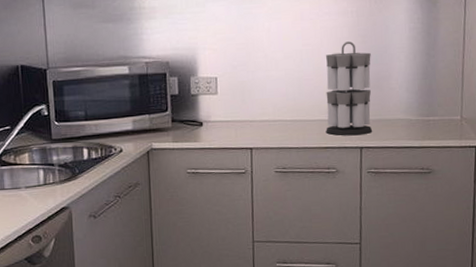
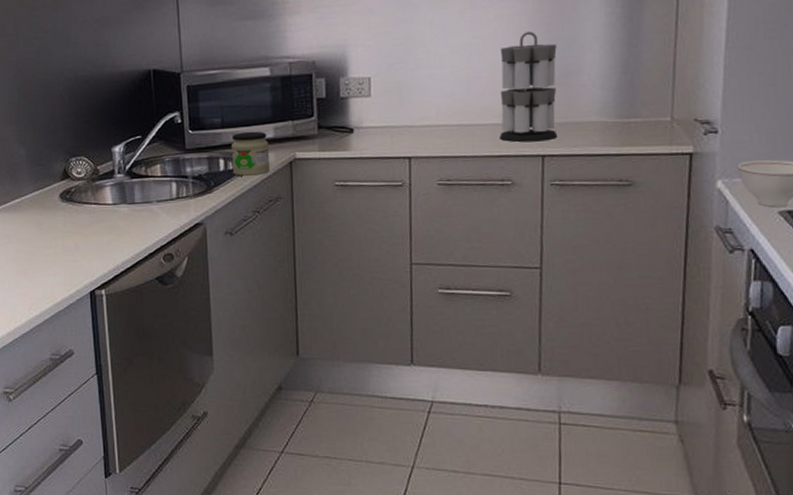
jar: none [93,123,129,165] -> present [231,131,270,177]

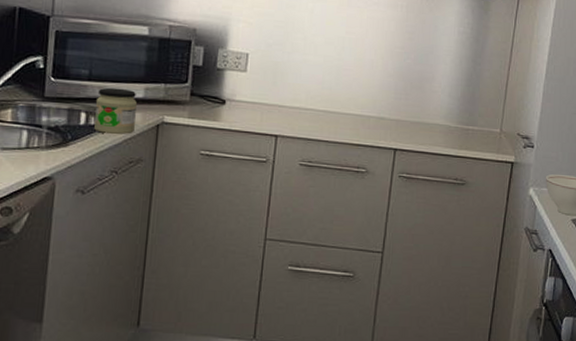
spice rack: present [499,31,558,142] -> none [360,36,416,136]

